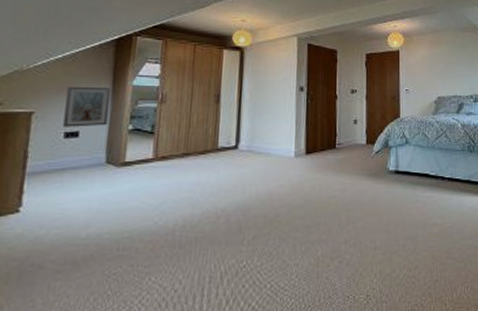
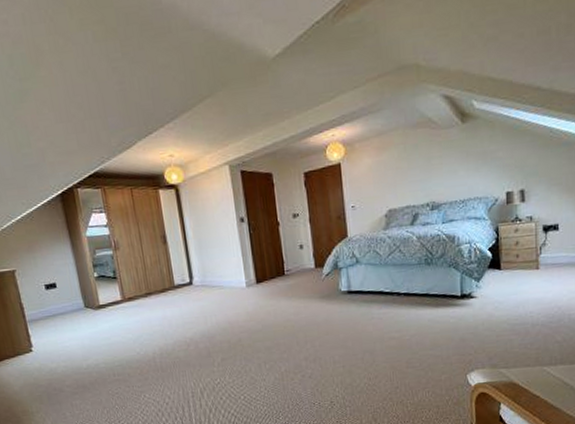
picture frame: present [63,86,112,127] -> none [33,241,76,281]

